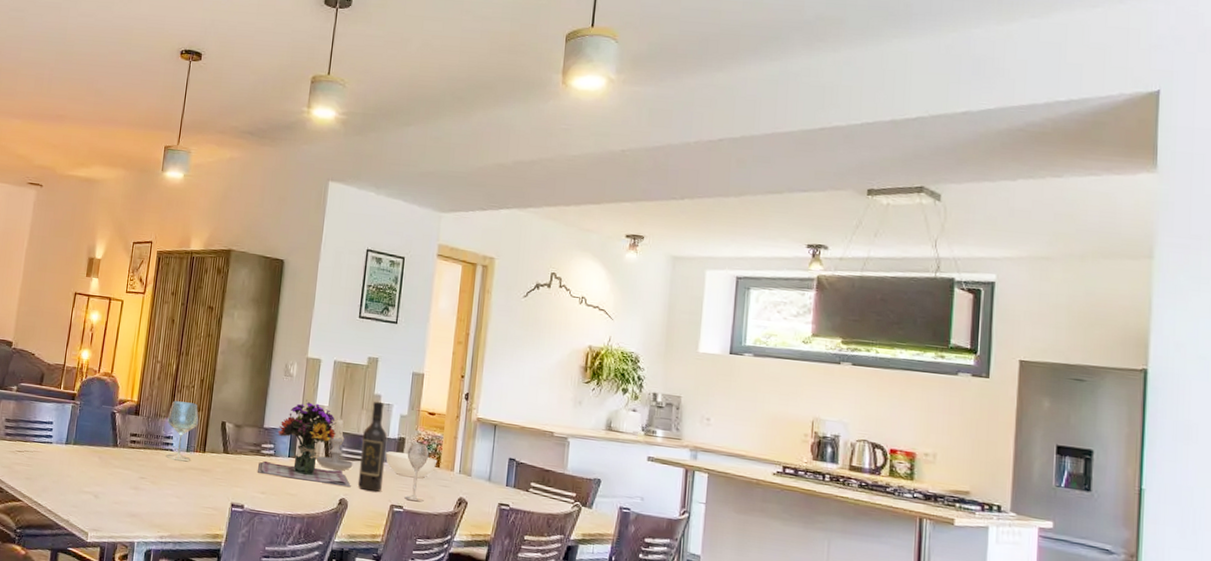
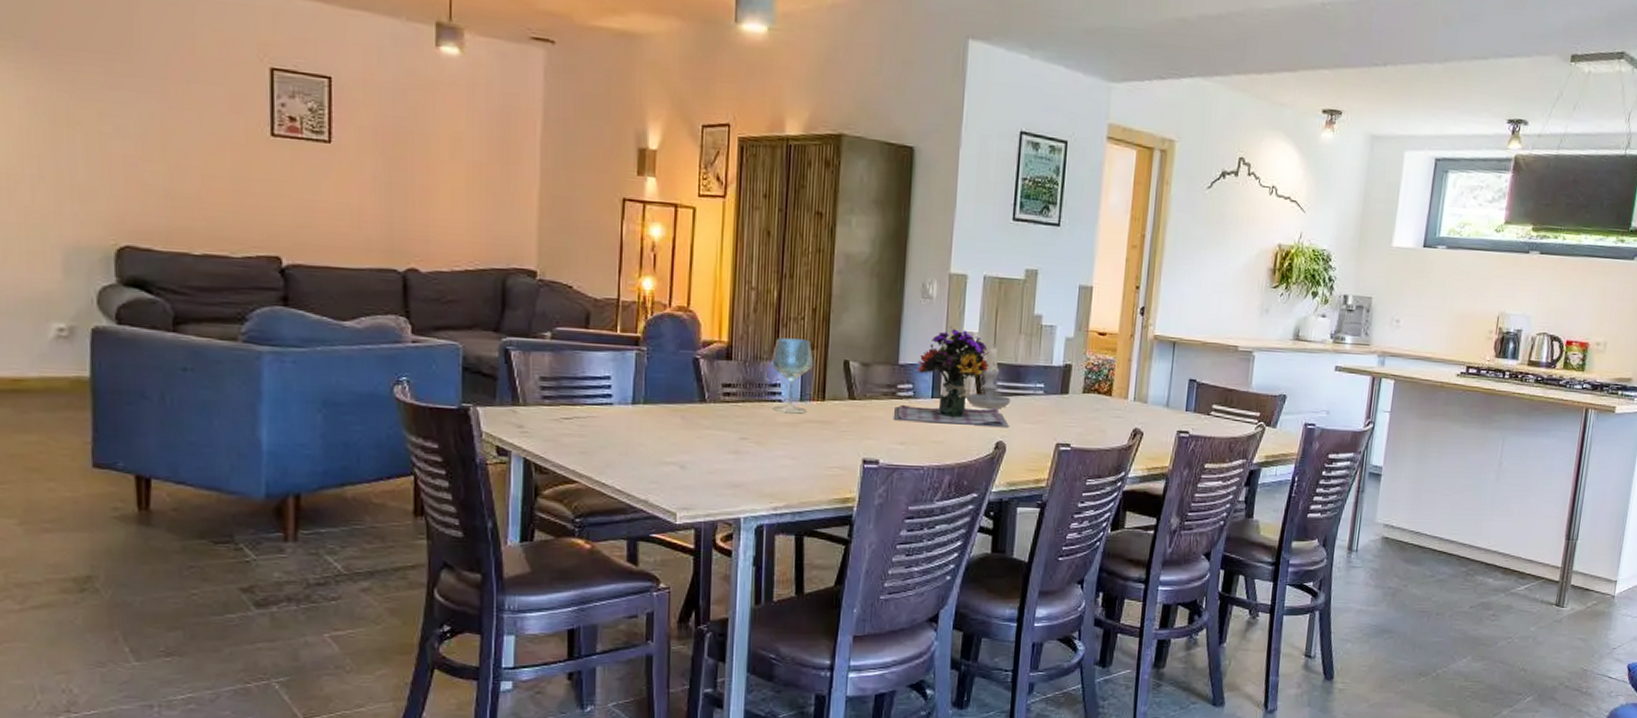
wine bottle: present [357,401,388,492] -> none [1016,323,1051,430]
bowl: present [385,451,438,479] -> none [1048,381,1109,411]
wineglass: present [404,442,429,502] -> none [1072,369,1100,438]

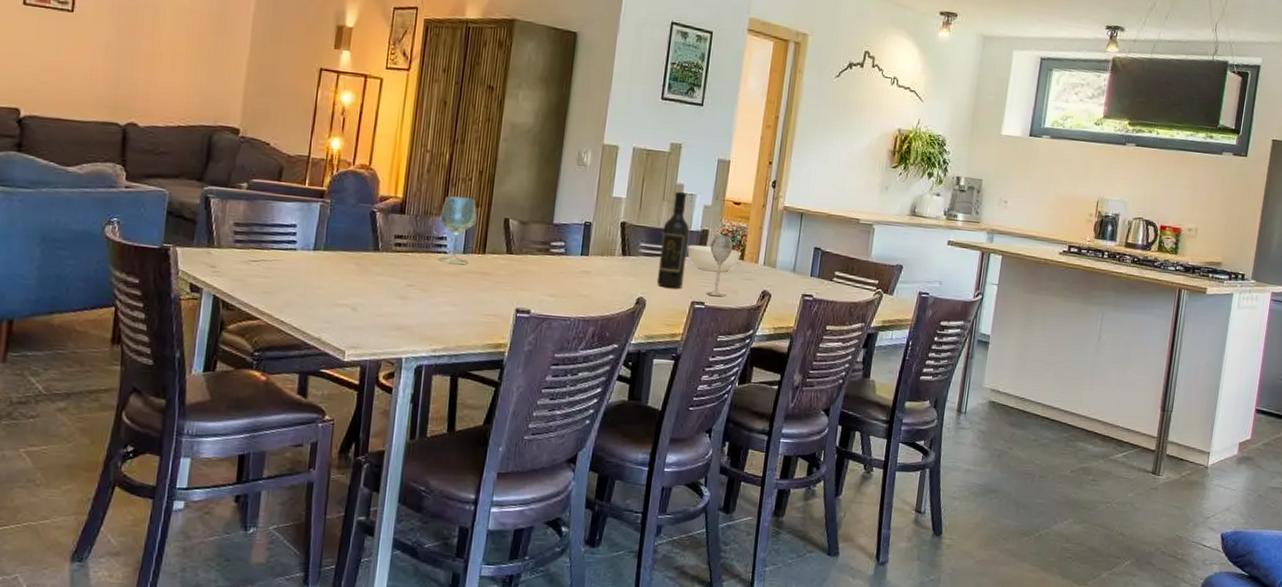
flower arrangement: present [894,326,1009,427] -> none [546,191,650,284]
candle: present [965,346,1011,409] -> none [611,211,652,268]
wine bottle: none [1016,323,1051,430] -> present [656,191,690,288]
bowl: none [1048,381,1109,411] -> present [686,245,742,273]
wineglass: none [1072,369,1100,438] -> present [706,234,734,297]

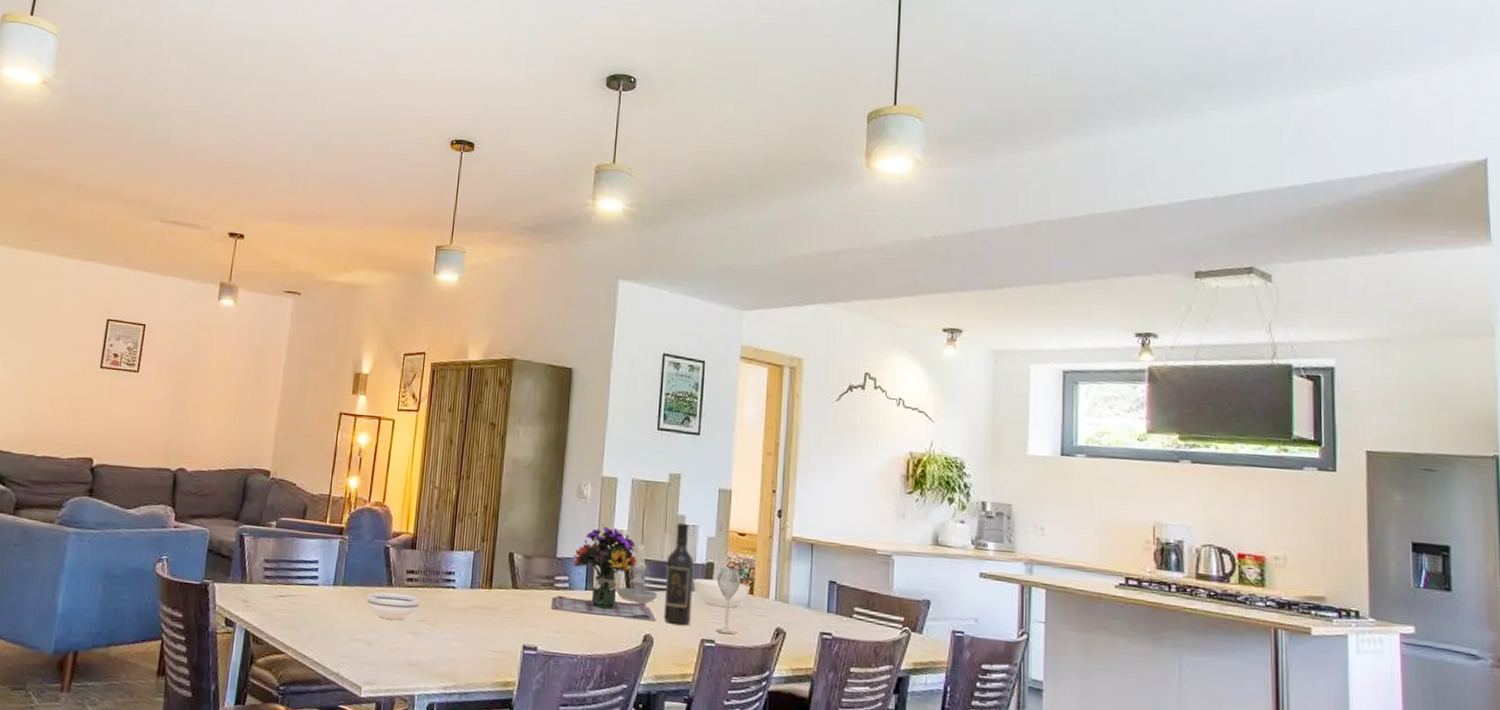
bowl: none [350,256,410,285] -> present [366,592,421,621]
wine glass: present [438,196,478,265] -> none [447,531,484,600]
flower arrangement: none [546,191,650,284] -> present [551,524,656,621]
candle: none [611,211,652,268] -> present [616,543,658,603]

